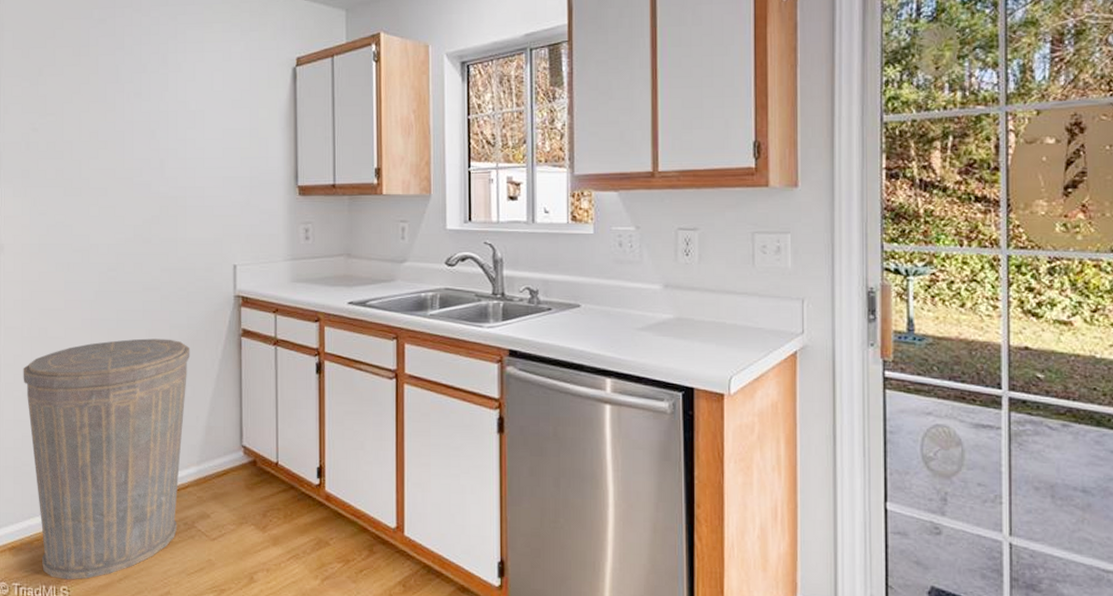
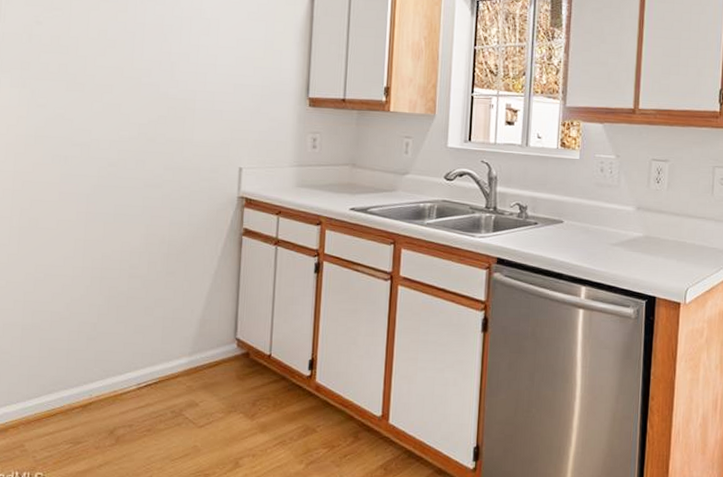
trash can: present [23,338,190,580] -> none [8,233,190,466]

